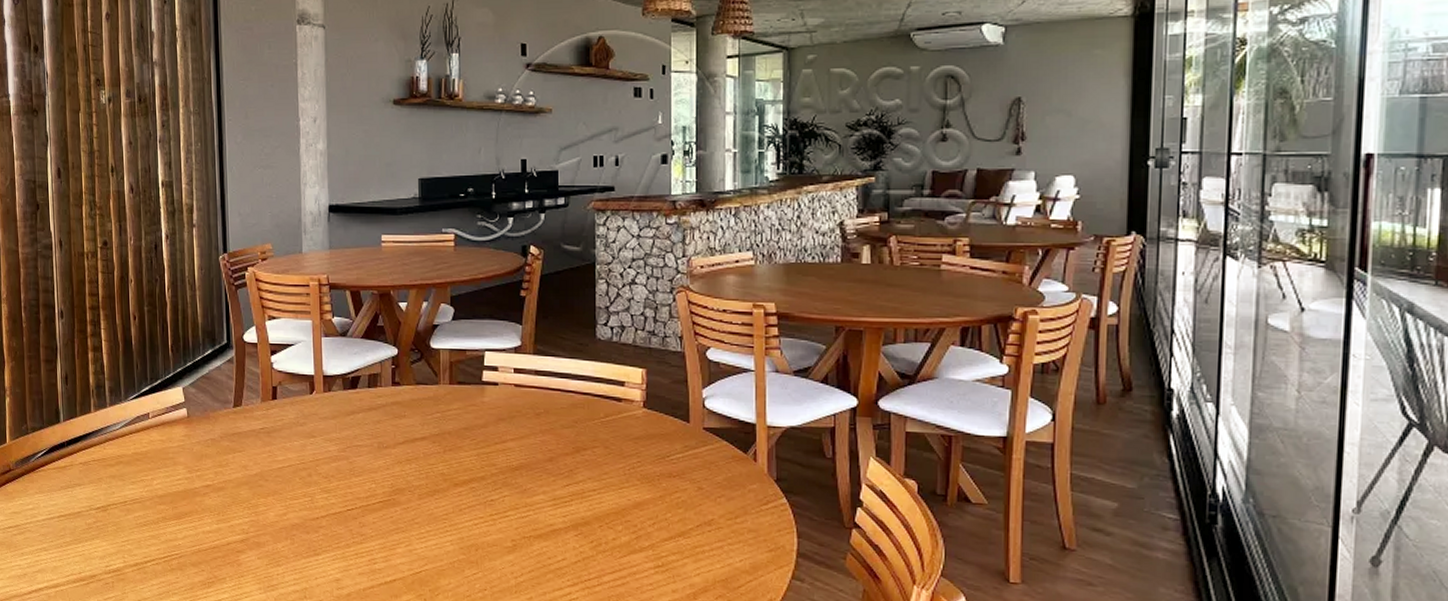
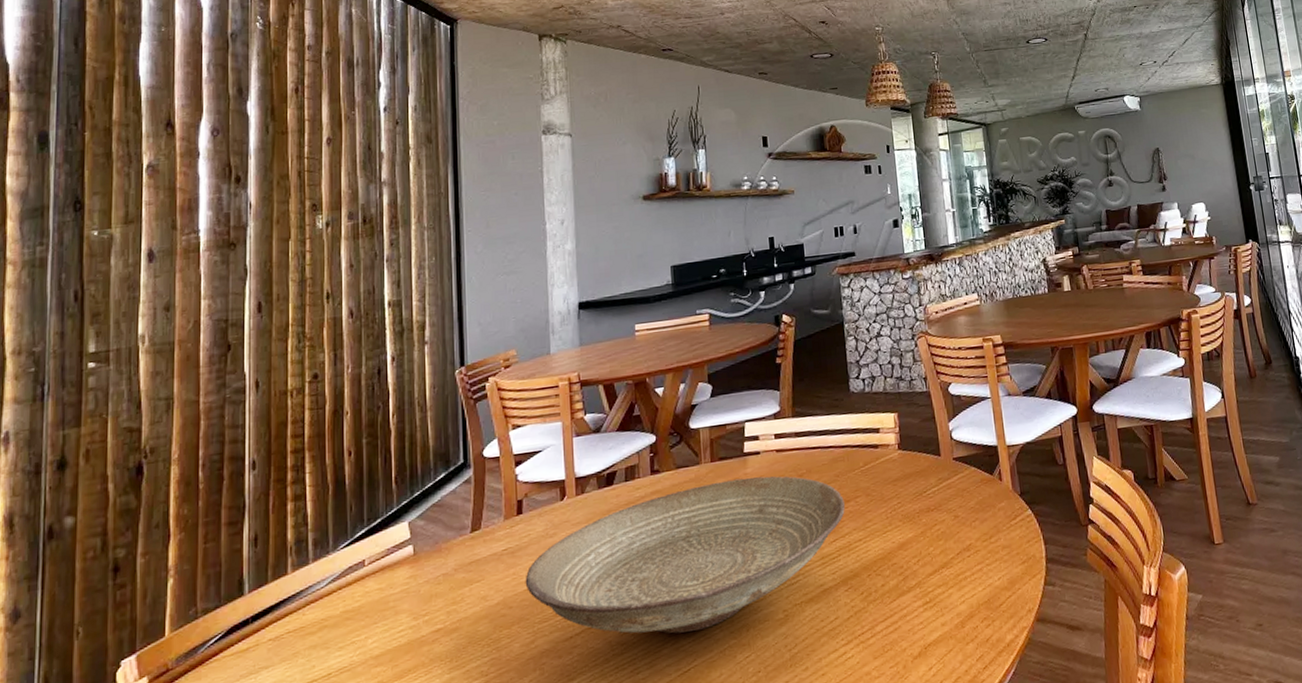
decorative bowl: none [279,404,581,539] -> present [525,476,845,634]

